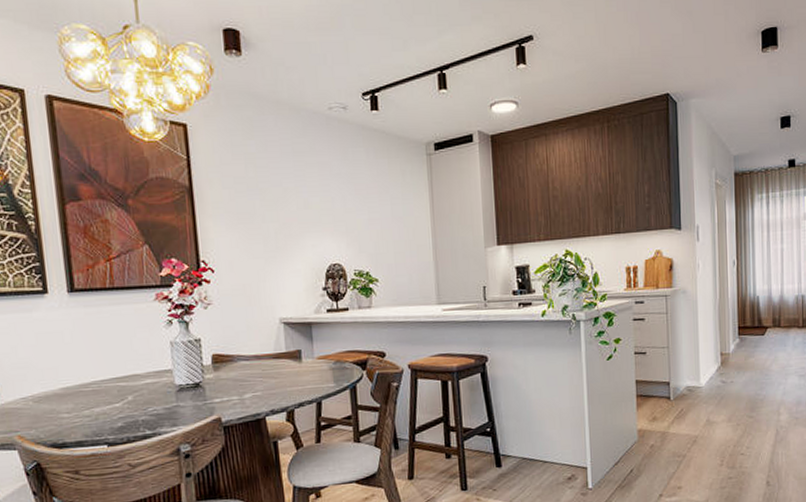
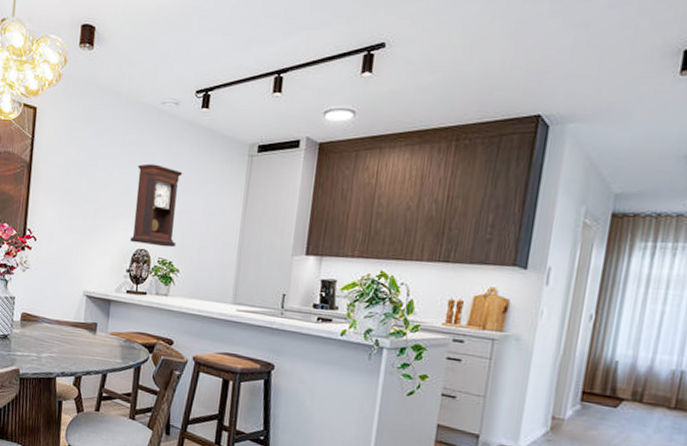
pendulum clock: none [315,173,371,259] -> present [130,163,183,248]

